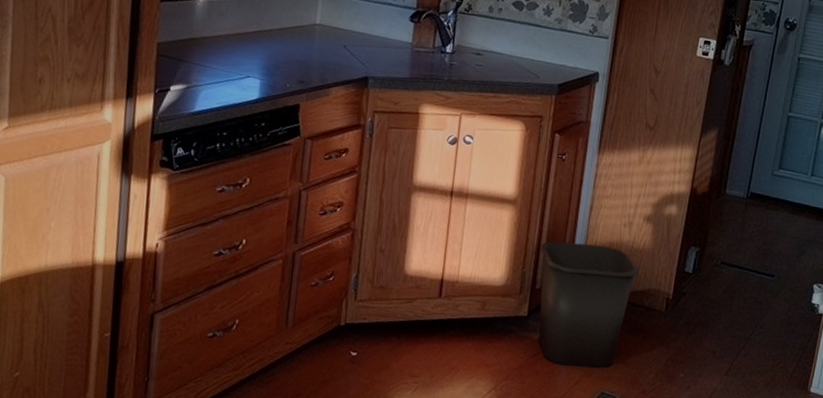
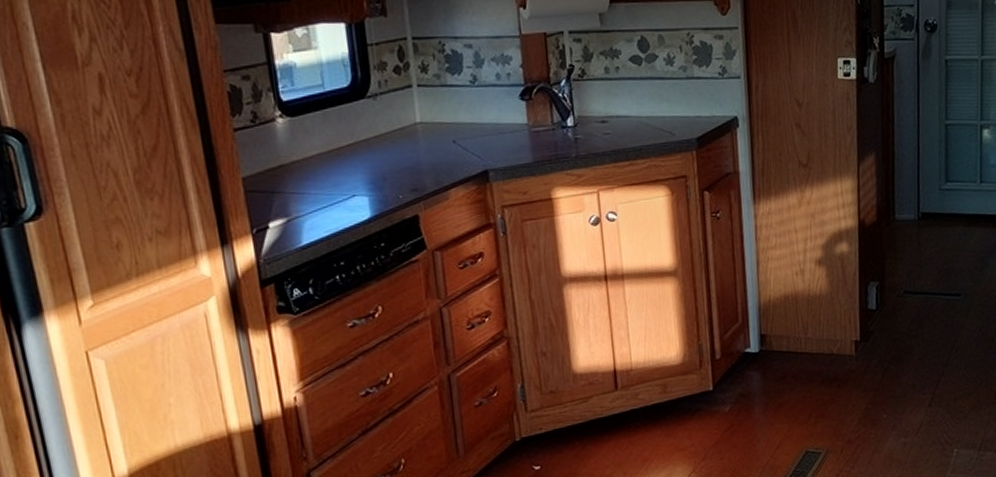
waste bin: present [538,241,638,368] -> none [712,299,820,433]

